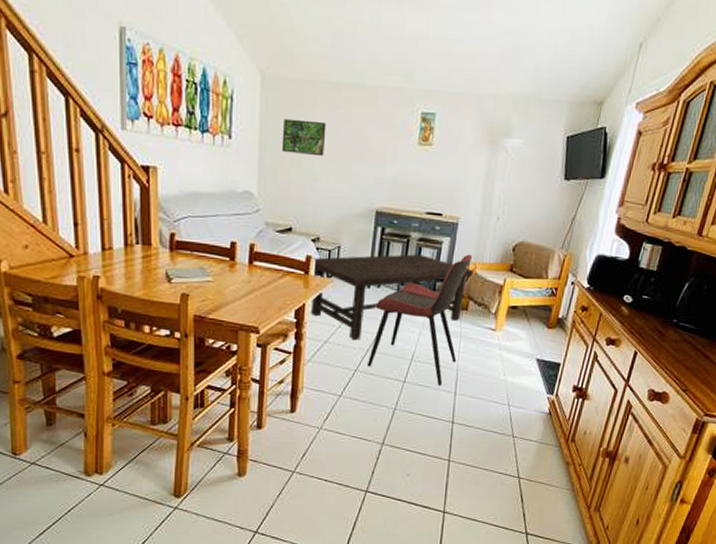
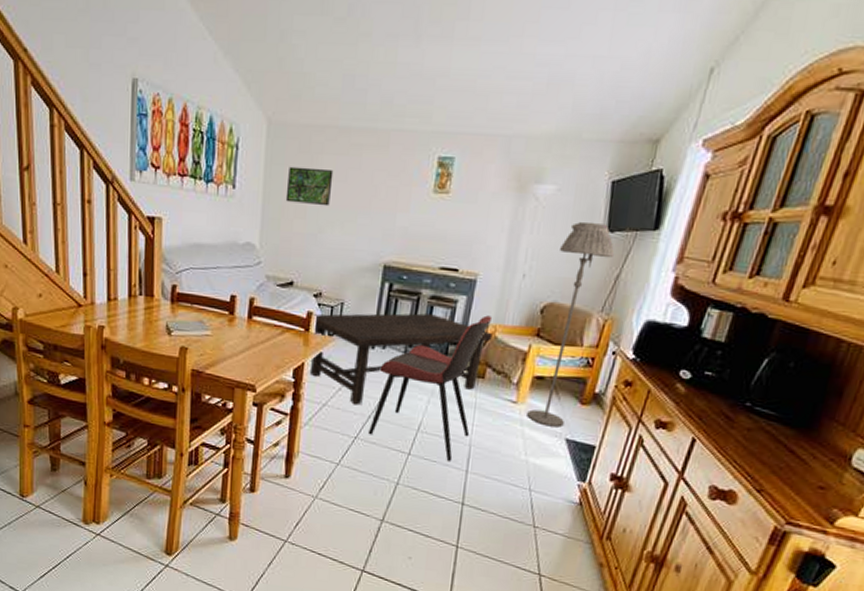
floor lamp: none [504,171,570,349] -> present [527,221,614,428]

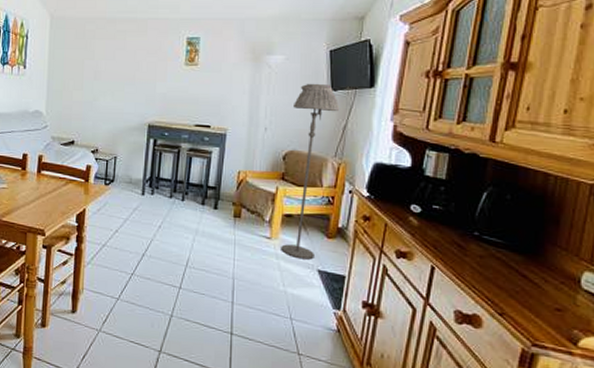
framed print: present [285,166,334,207] -> none [66,50,104,80]
coffee table: present [309,313,493,405] -> none [90,163,244,245]
dining chair: present [367,315,493,461] -> none [142,163,243,293]

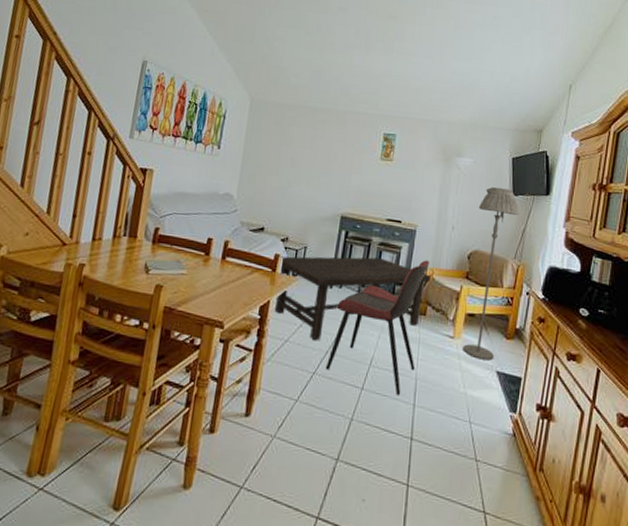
coffee table: none [90,163,244,245] -> present [274,256,431,341]
dining chair: none [142,163,243,293] -> present [325,260,430,395]

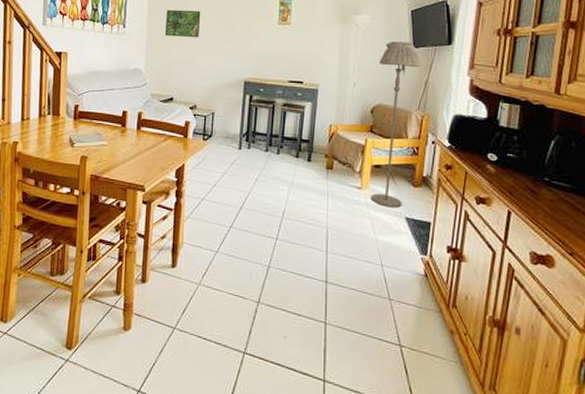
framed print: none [261,134,302,167] -> present [165,9,201,38]
coffee table: present [274,256,431,341] -> none [189,118,335,198]
dining chair: present [325,260,430,395] -> none [240,117,334,243]

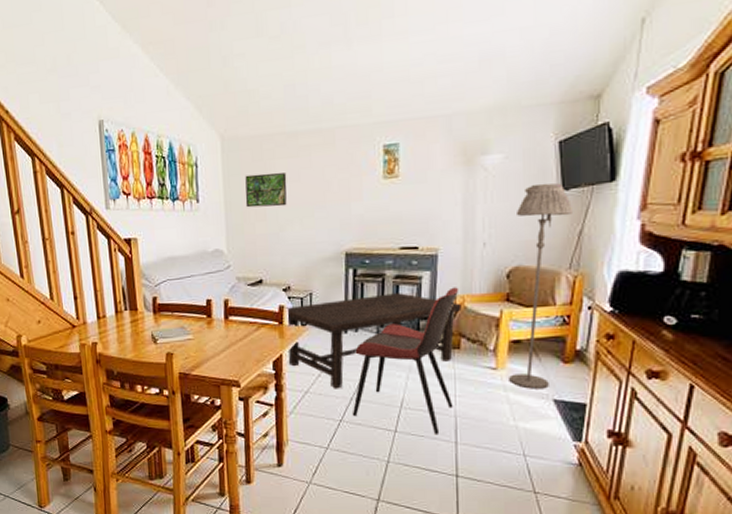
coffee table: none [189,118,335,198] -> present [285,293,462,389]
dining chair: none [240,117,334,243] -> present [352,287,459,434]

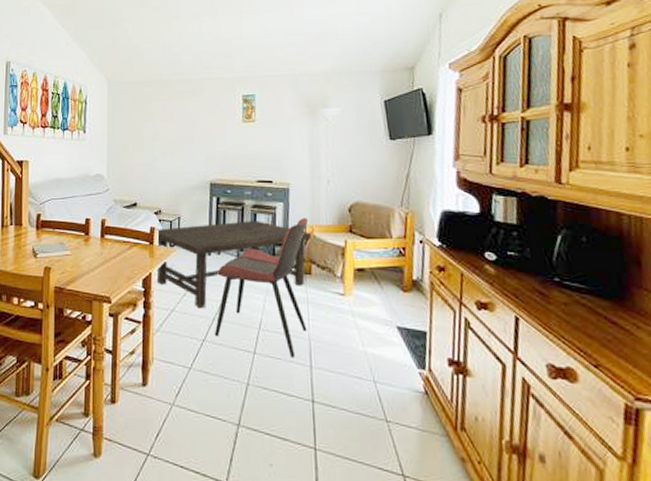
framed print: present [245,172,287,208] -> none [125,112,162,141]
floor lamp: present [509,183,572,389] -> none [354,133,399,316]

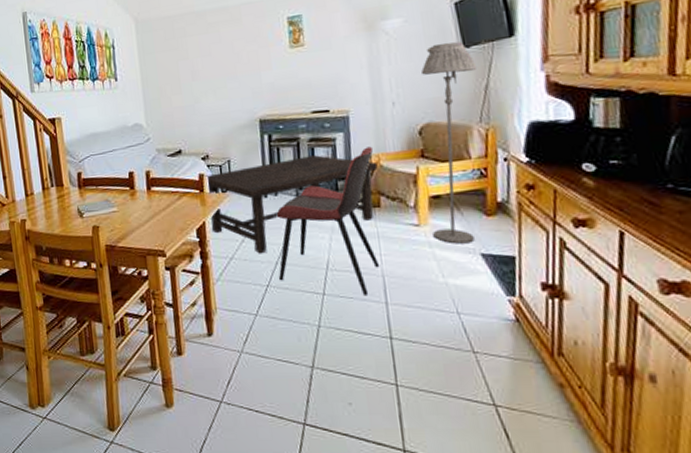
floor lamp: none [354,133,399,316] -> present [421,42,476,244]

